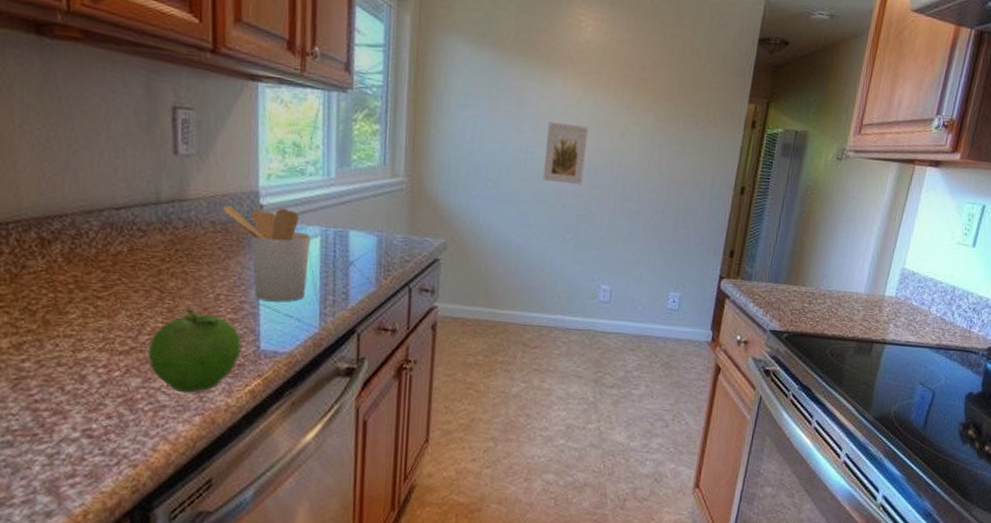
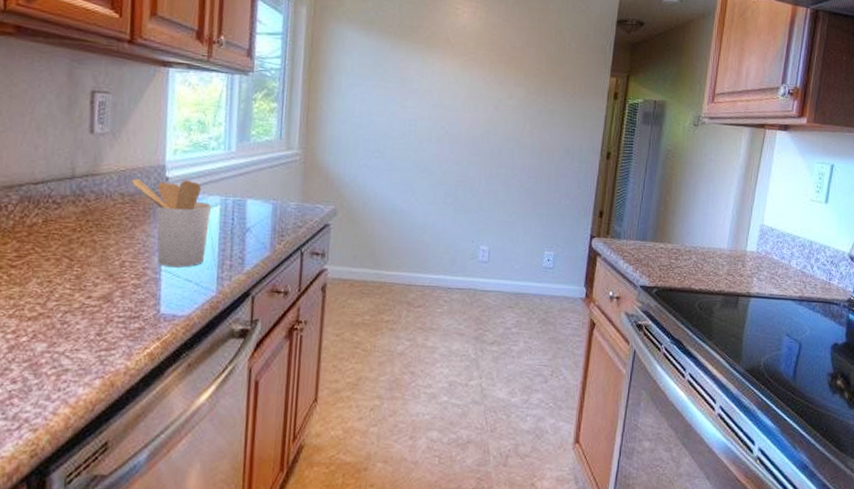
fruit: present [147,308,242,393] -> none [54,275,143,357]
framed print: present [542,121,589,185] -> none [424,97,466,154]

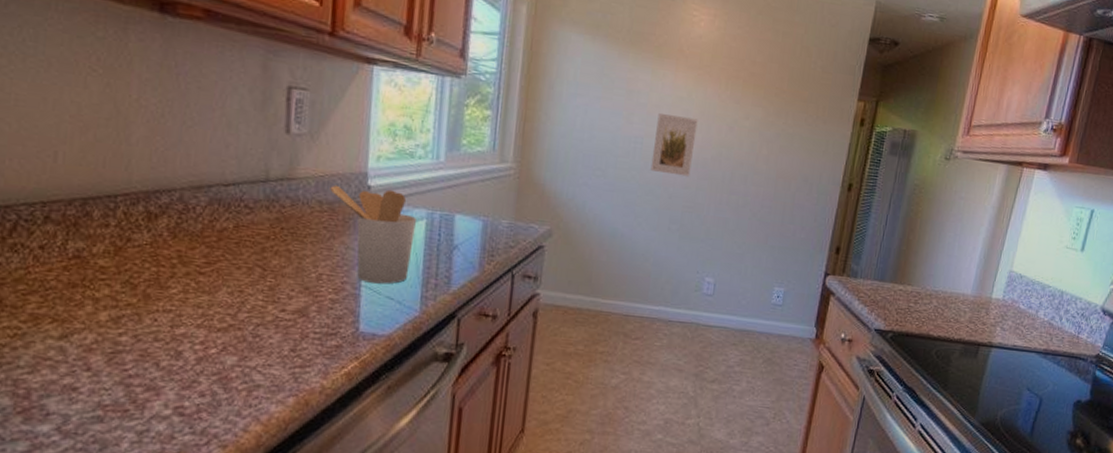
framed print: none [424,97,466,154] -> present [650,112,698,177]

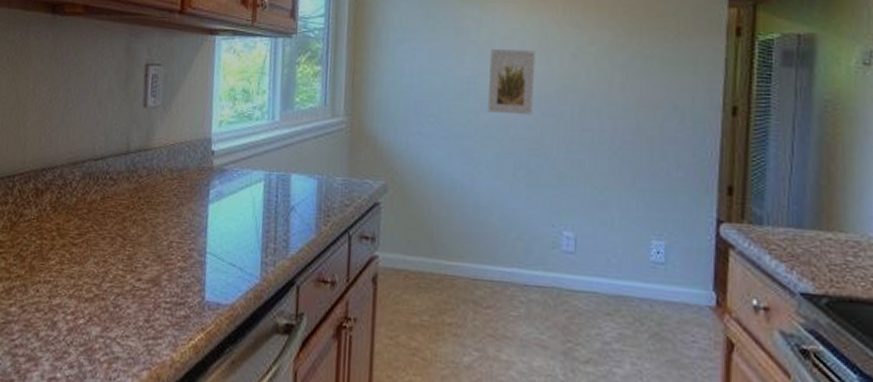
utensil holder: present [330,184,416,284] -> none [179,152,255,250]

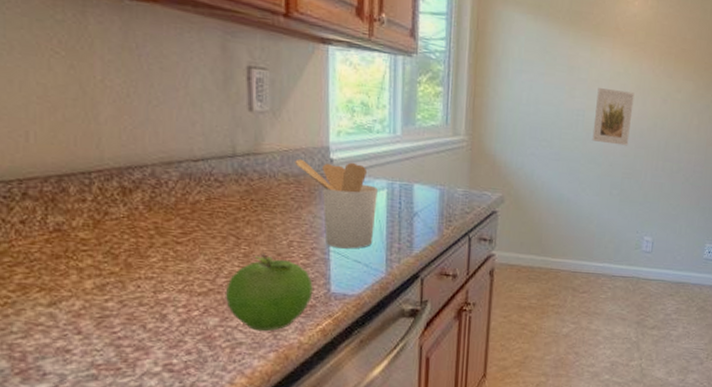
fruit: none [107,256,189,345] -> present [225,254,313,332]
utensil holder: none [179,152,255,250] -> present [295,158,378,249]

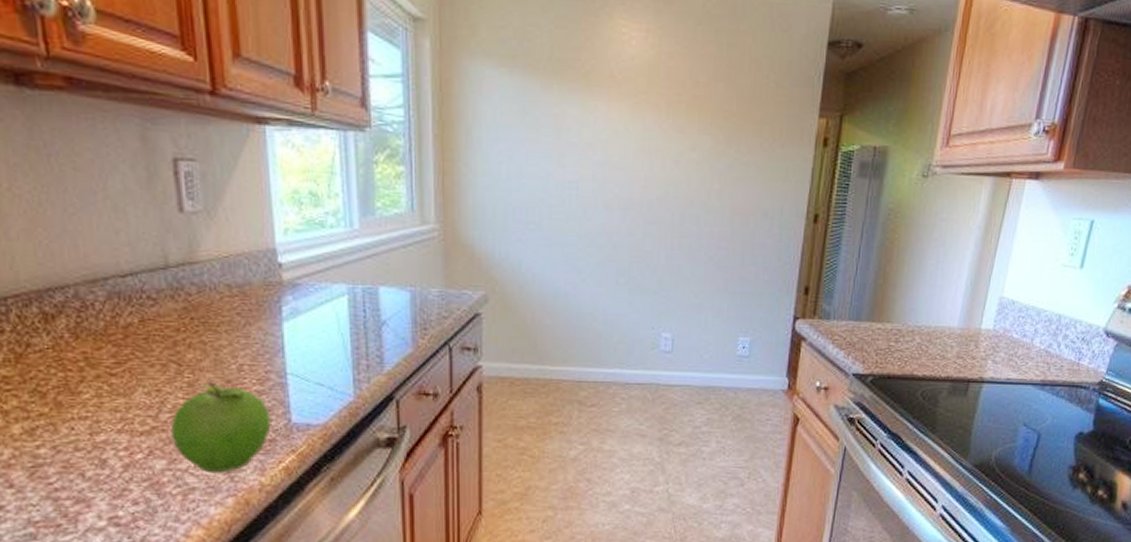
utensil holder: present [295,158,378,249] -> none [237,265,337,370]
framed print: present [592,87,635,146] -> none [590,151,638,222]

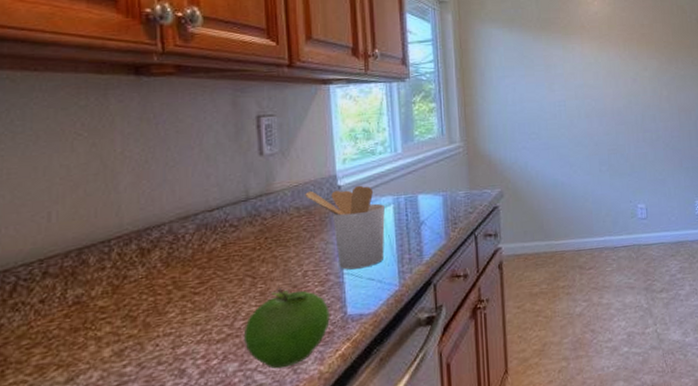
utensil holder: none [237,265,337,370] -> present [305,185,385,270]

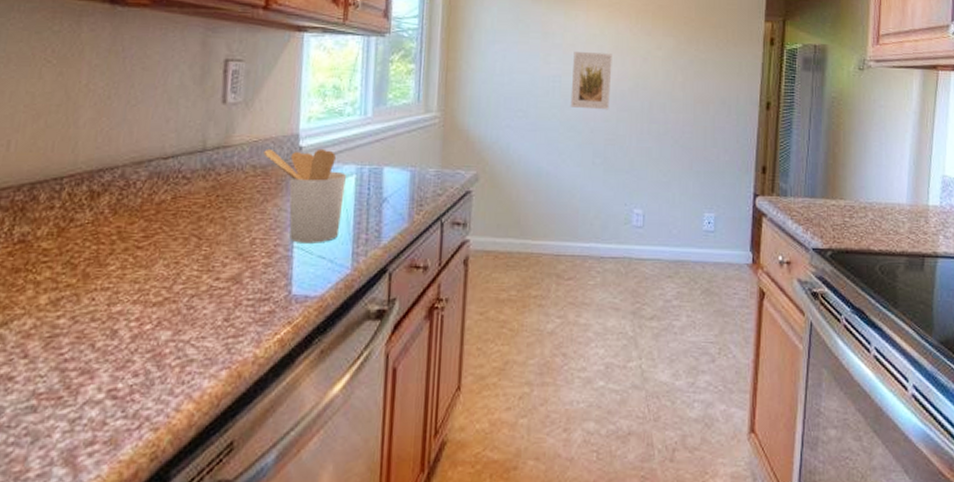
fruit: present [243,288,330,369] -> none [180,254,274,345]
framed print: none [574,78,609,126] -> present [570,51,612,110]

